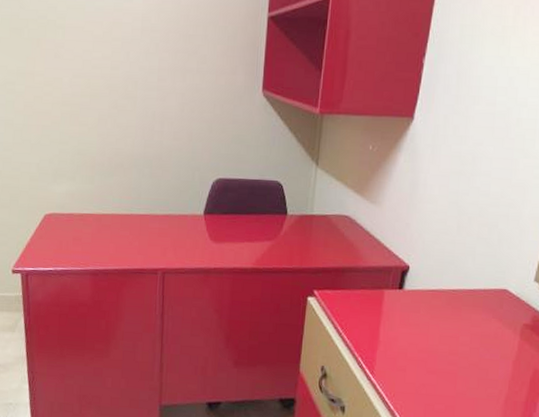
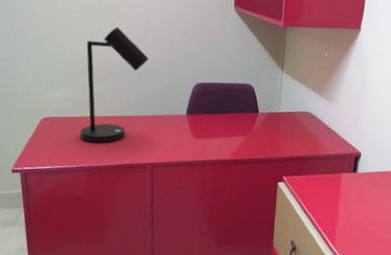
desk lamp: none [86,113,163,243] -> present [80,27,149,143]

